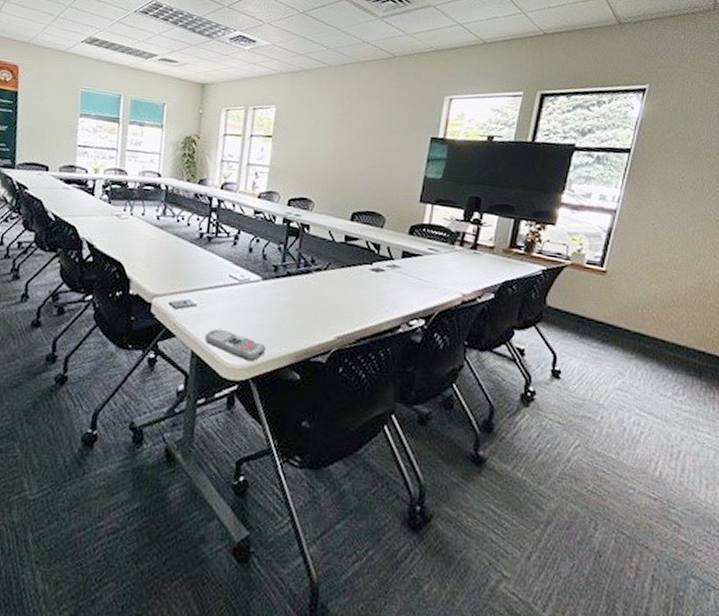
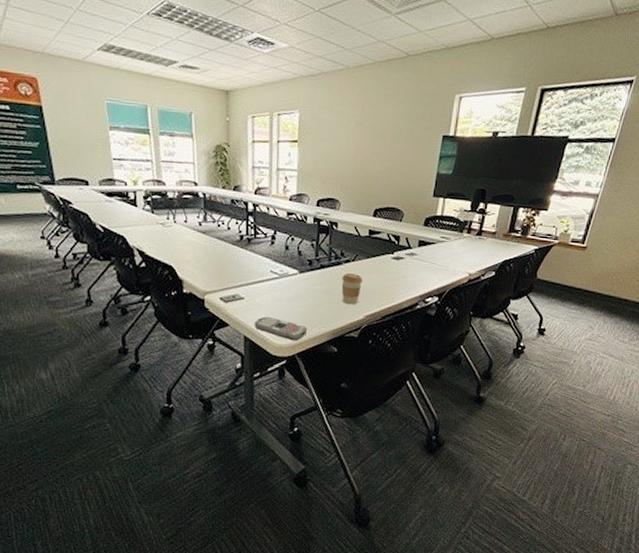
coffee cup: none [309,284,335,323] -> present [341,274,362,305]

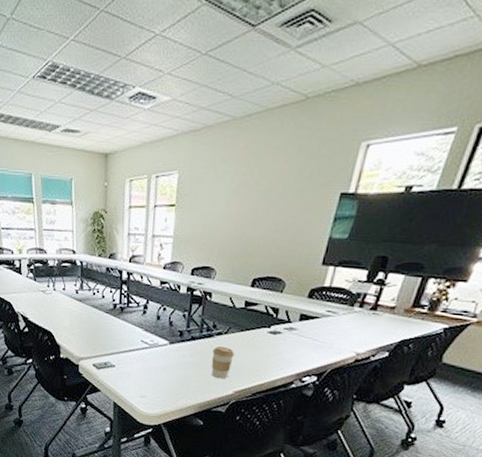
remote control: present [254,316,308,341] -> none [123,385,175,411]

